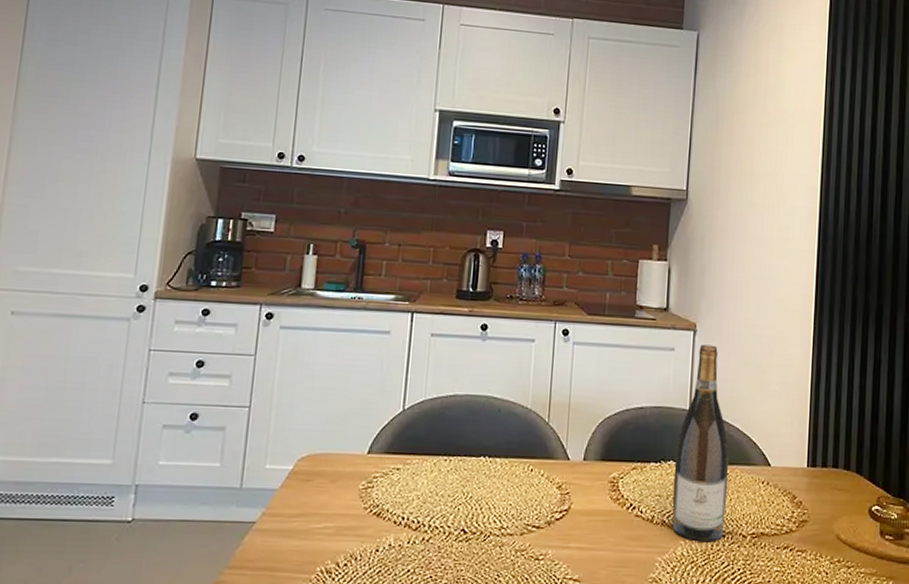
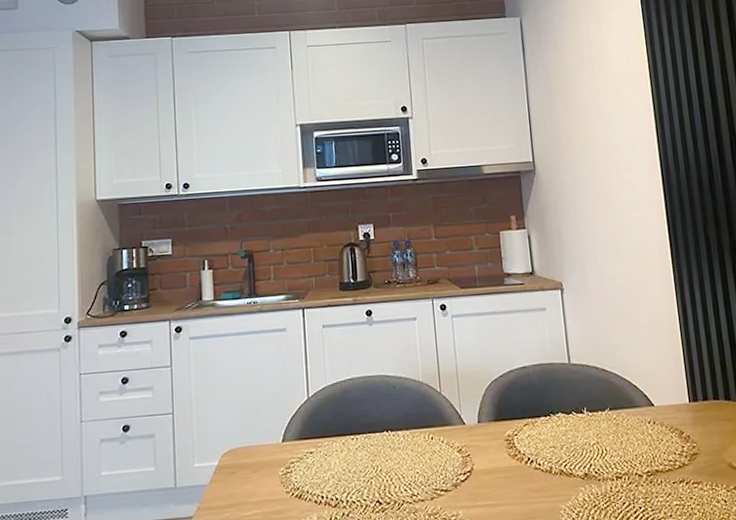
wine bottle: present [672,344,730,541] -> none [561,300,620,485]

